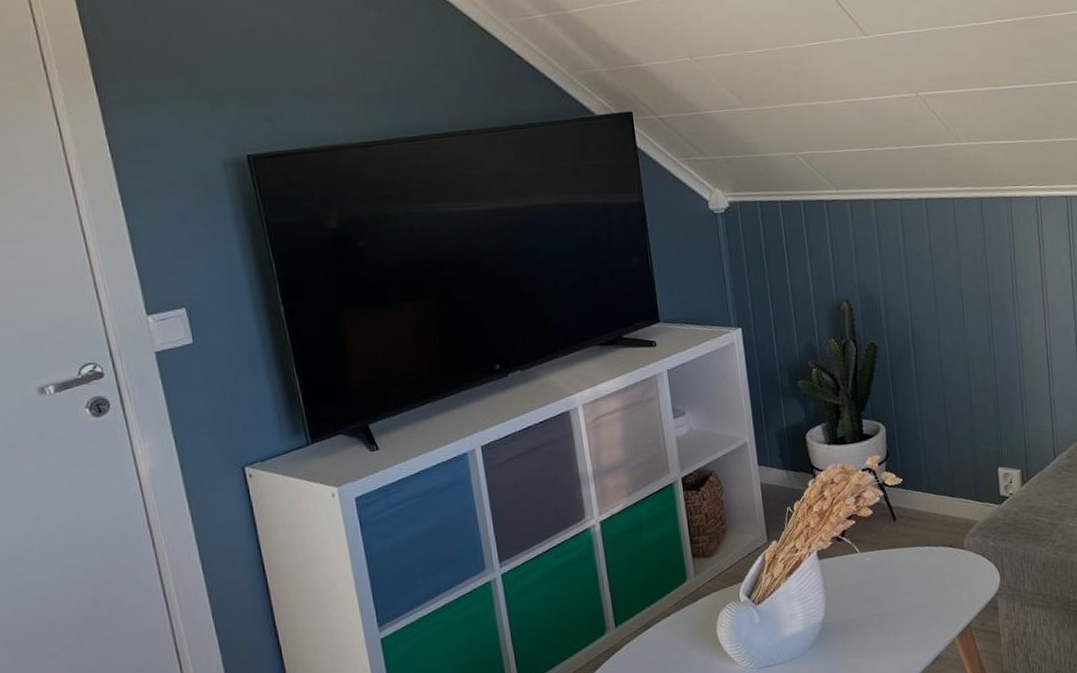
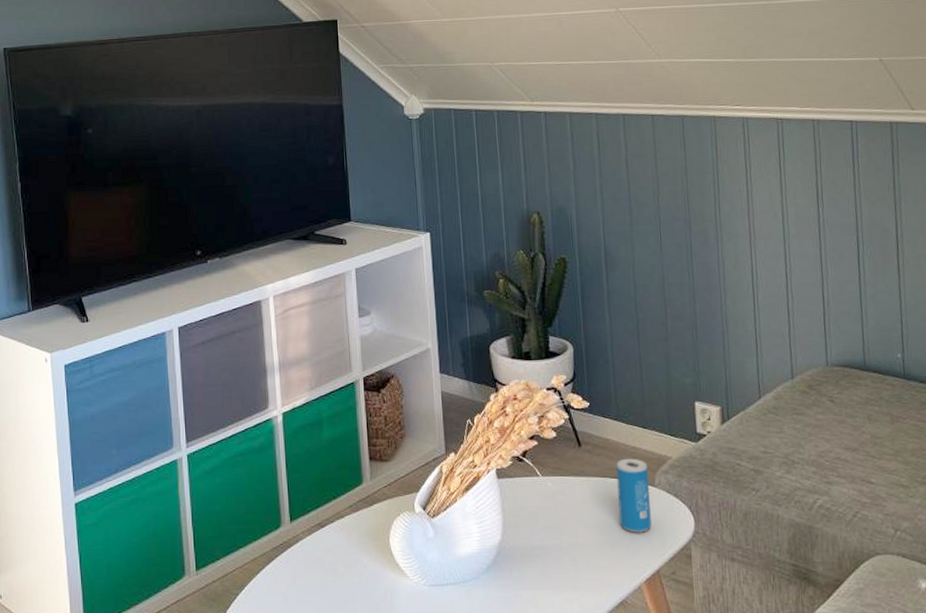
beverage can: none [928,525,962,594] -> present [616,458,652,533]

